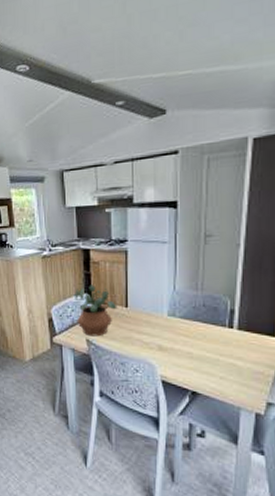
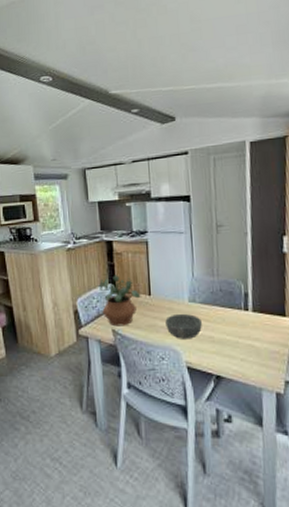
bowl: none [142,327,180,354] -> present [165,313,202,339]

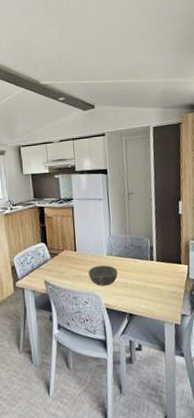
potted plant: present [99,275,141,327] -> none [33,235,68,278]

